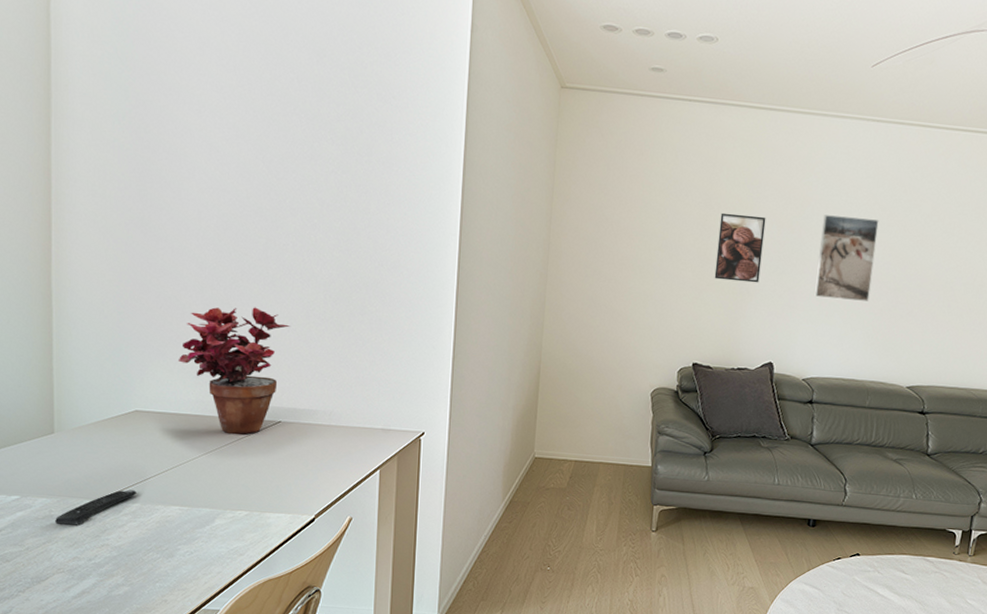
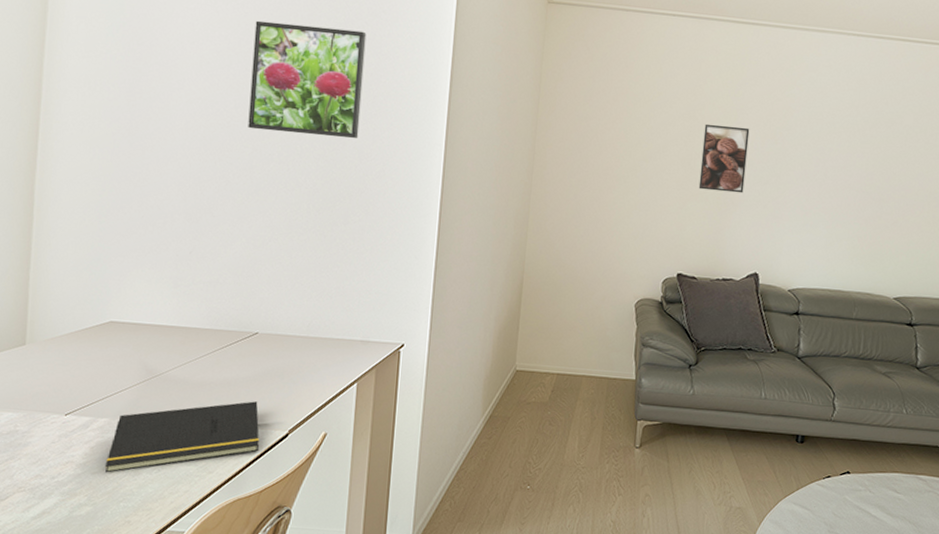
remote control: present [55,490,136,526] -> none [20,404,106,441]
notepad: none [139,487,287,555] -> present [105,401,259,473]
potted plant: present [177,307,291,435] -> none [156,216,273,347]
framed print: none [261,107,377,229] -> present [248,20,367,139]
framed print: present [814,215,879,301] -> none [799,126,862,212]

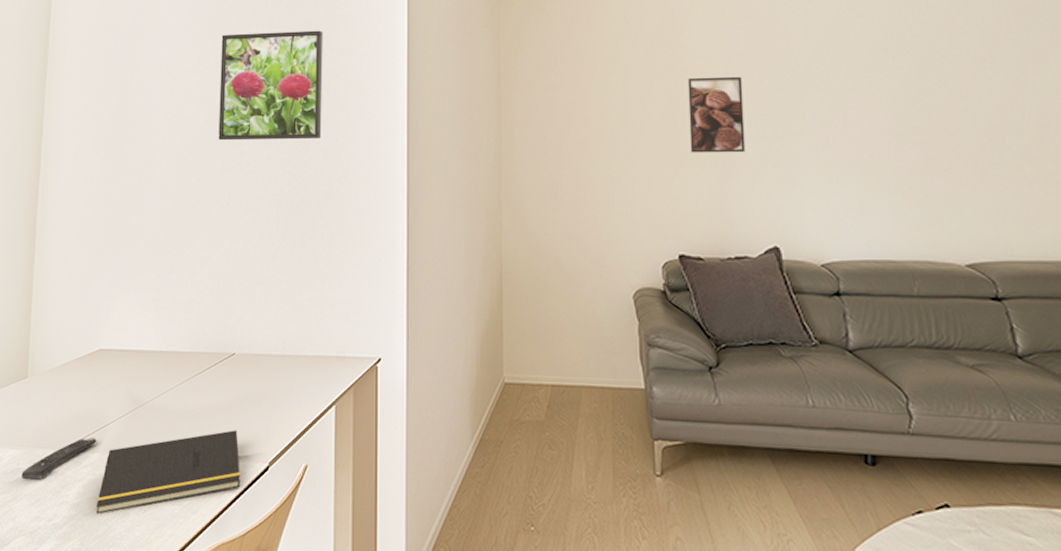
remote control: none [20,404,106,441] -> present [21,438,97,480]

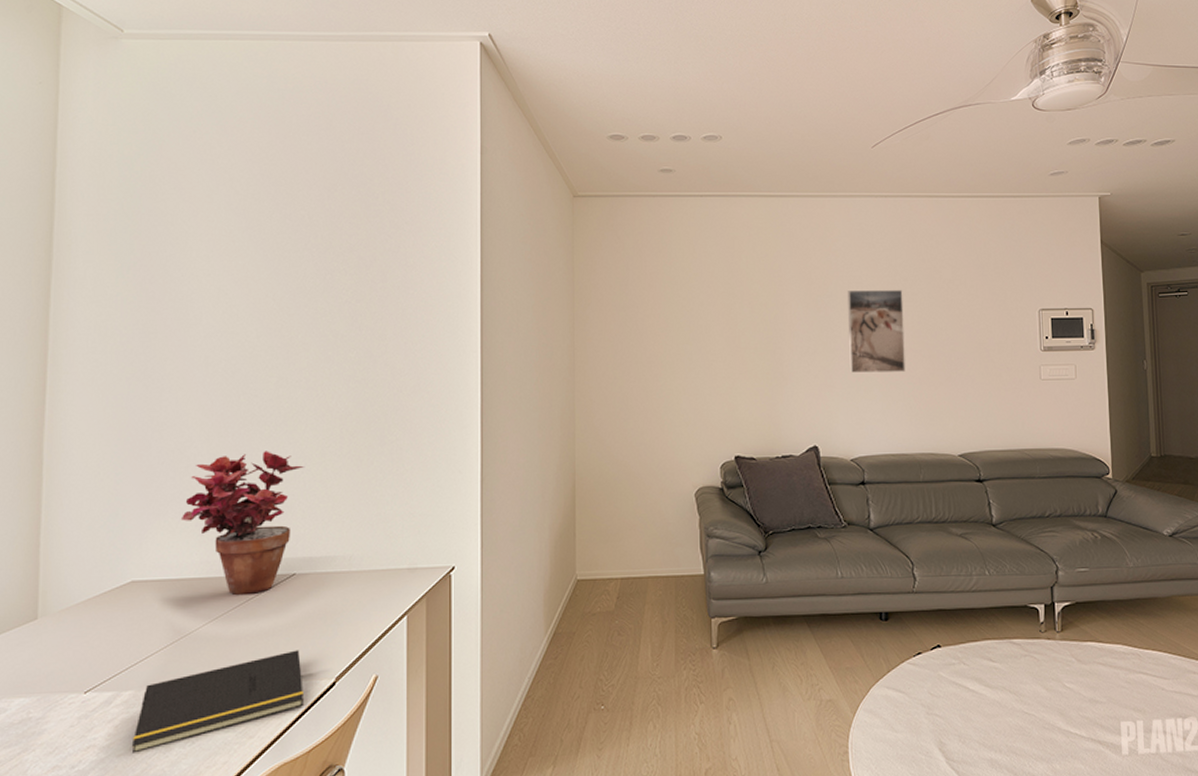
remote control: present [21,438,97,480] -> none [33,675,130,728]
potted plant: none [140,231,245,371] -> present [180,451,305,596]
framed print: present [218,30,323,141] -> none [272,245,390,357]
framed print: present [687,76,746,153] -> none [745,299,792,367]
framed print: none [812,62,890,161] -> present [848,289,905,373]

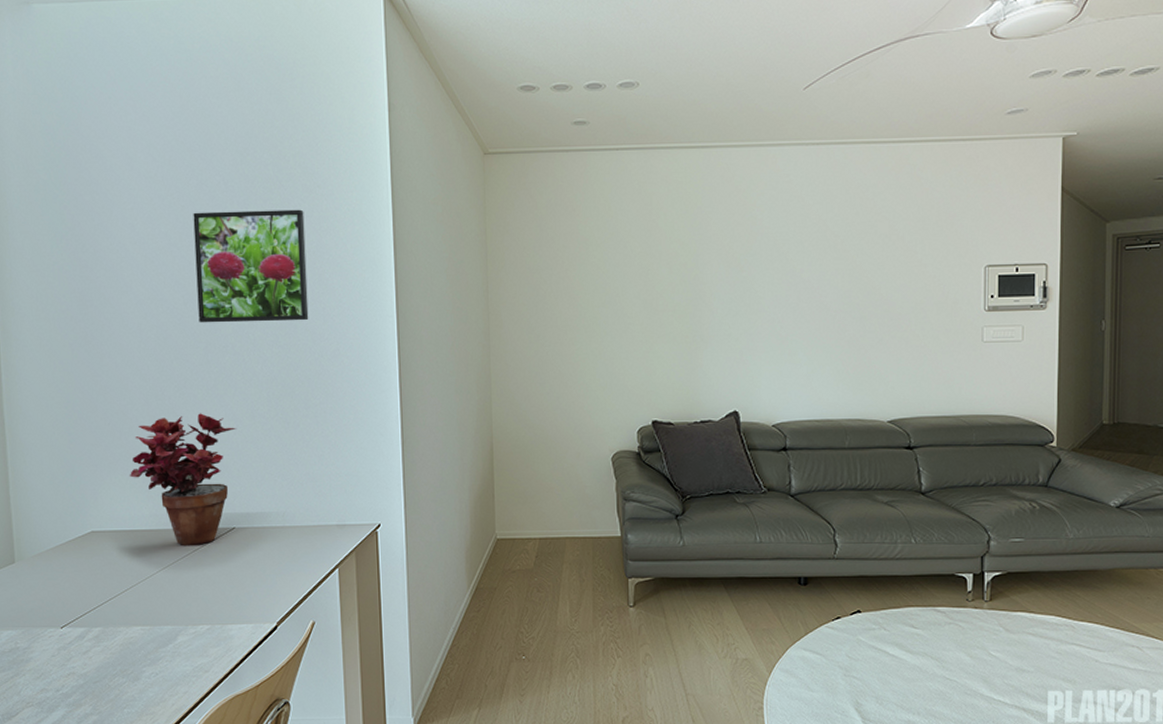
notepad: present [131,650,303,753] -> none [105,597,250,681]
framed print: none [272,245,390,357] -> present [193,209,309,323]
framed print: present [848,289,905,373] -> none [773,246,833,336]

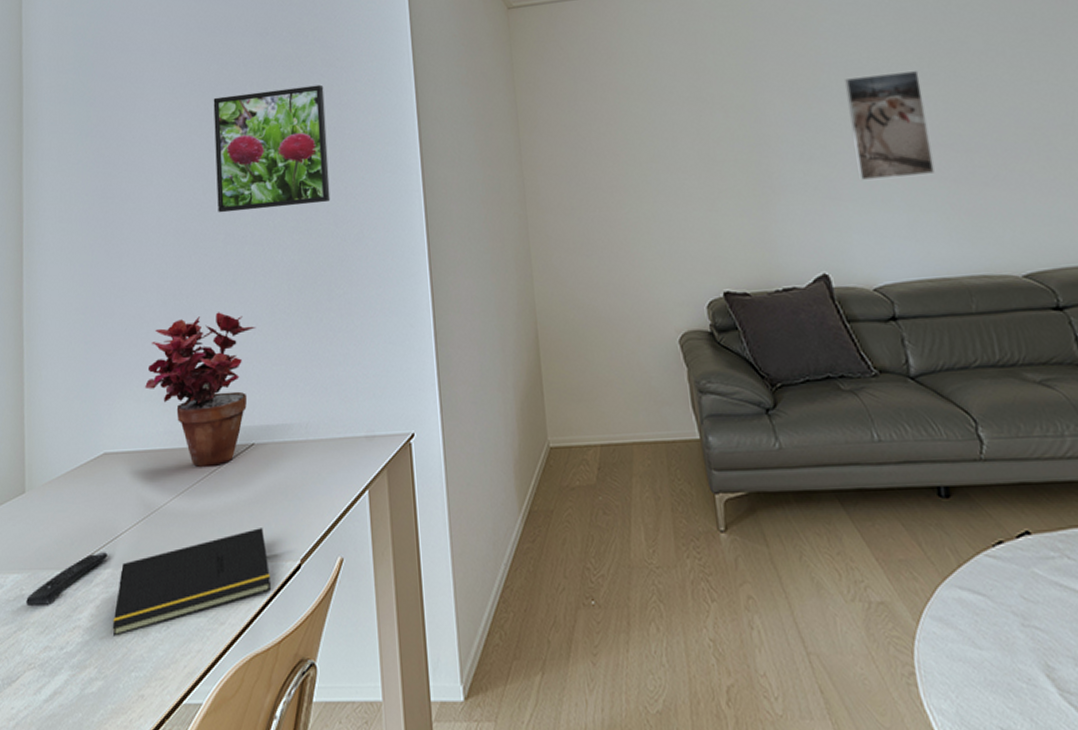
remote control: none [21,614,98,656] -> present [26,552,108,605]
notepad: none [105,597,250,681] -> present [112,528,271,636]
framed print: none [773,246,833,336] -> present [845,70,935,180]

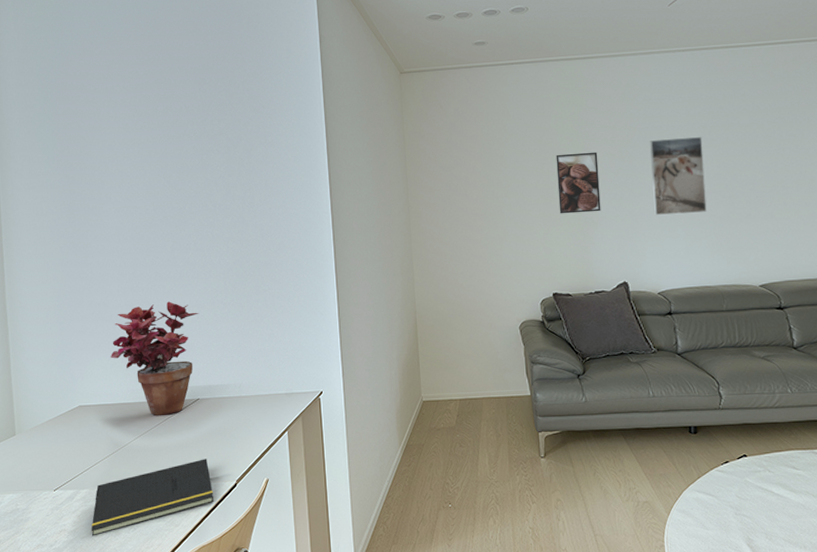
remote control: present [26,552,108,605] -> none [21,477,85,516]
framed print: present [213,84,331,213] -> none [160,126,258,225]
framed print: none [716,97,784,183] -> present [556,151,601,214]

